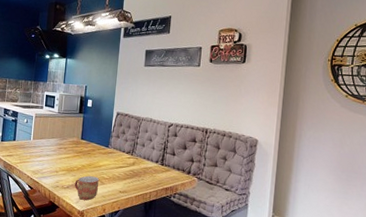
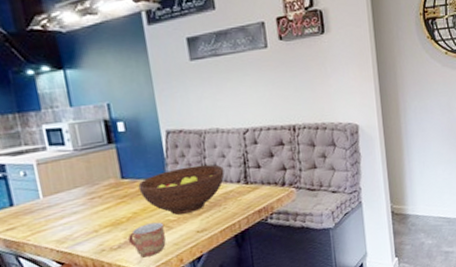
fruit bowl: none [90,141,149,177] -> present [138,164,225,215]

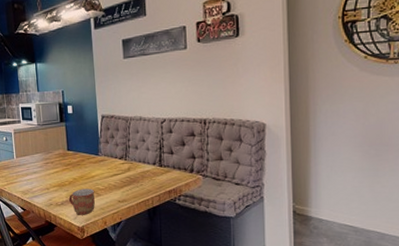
fruit bowl: present [138,164,225,215] -> none [78,146,143,186]

